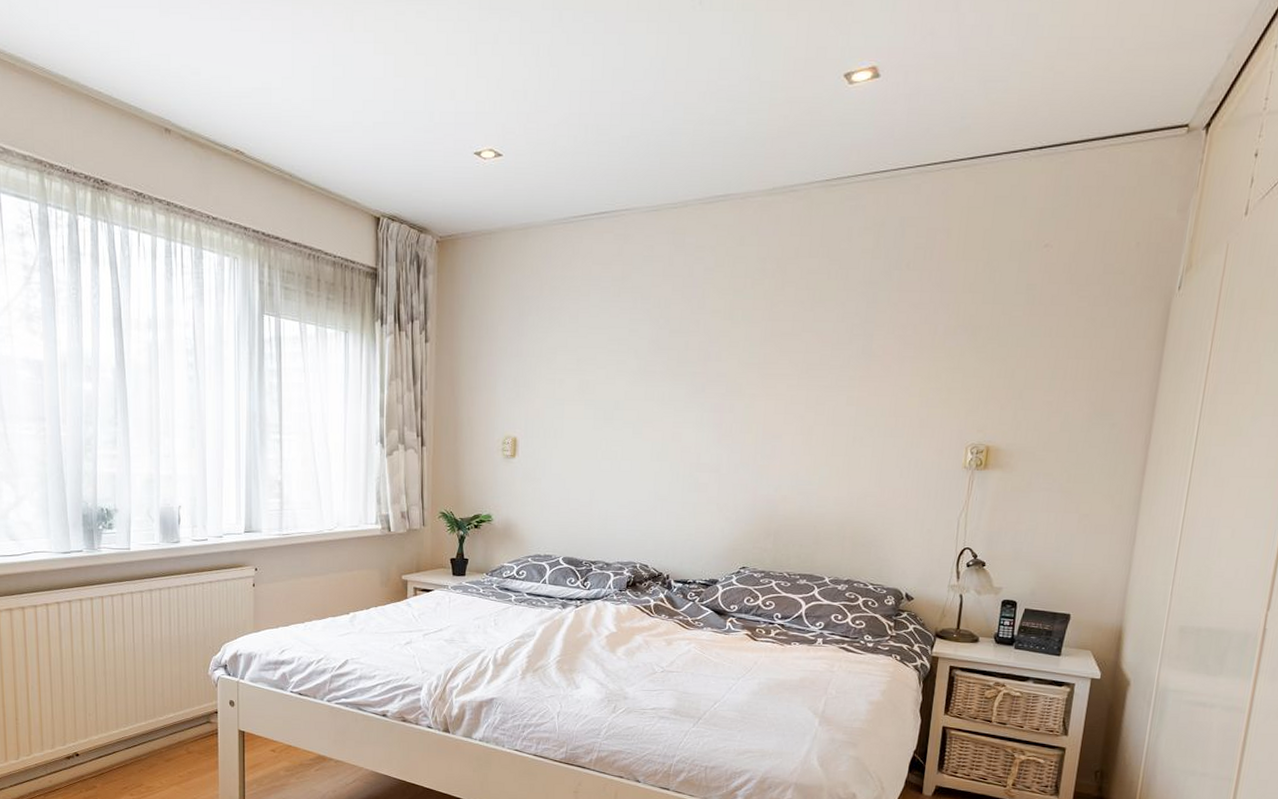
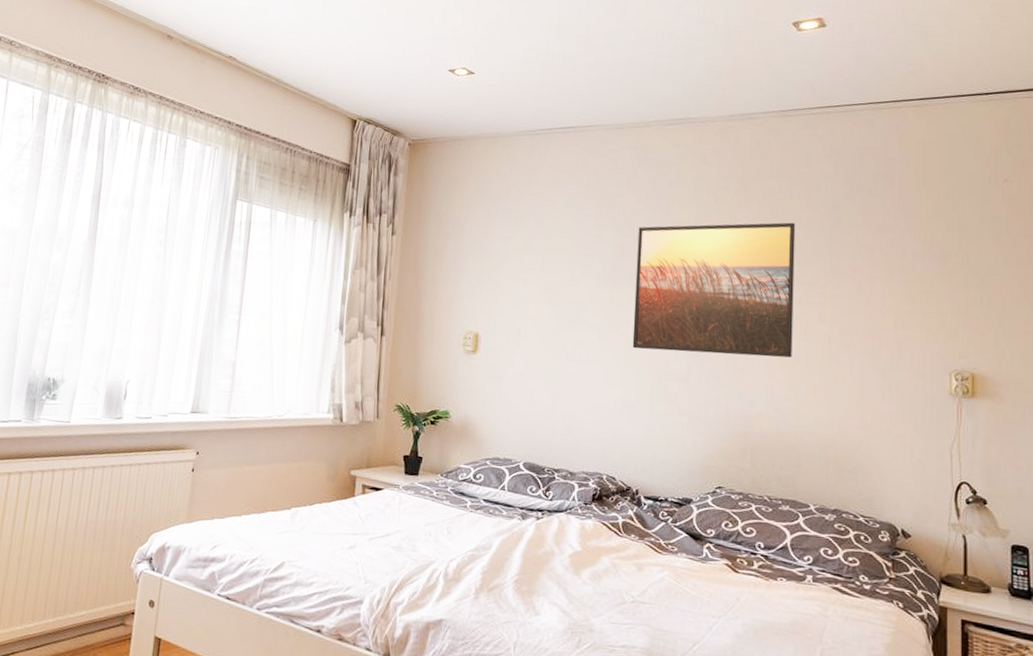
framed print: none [665,304,831,443] -> present [632,222,796,358]

